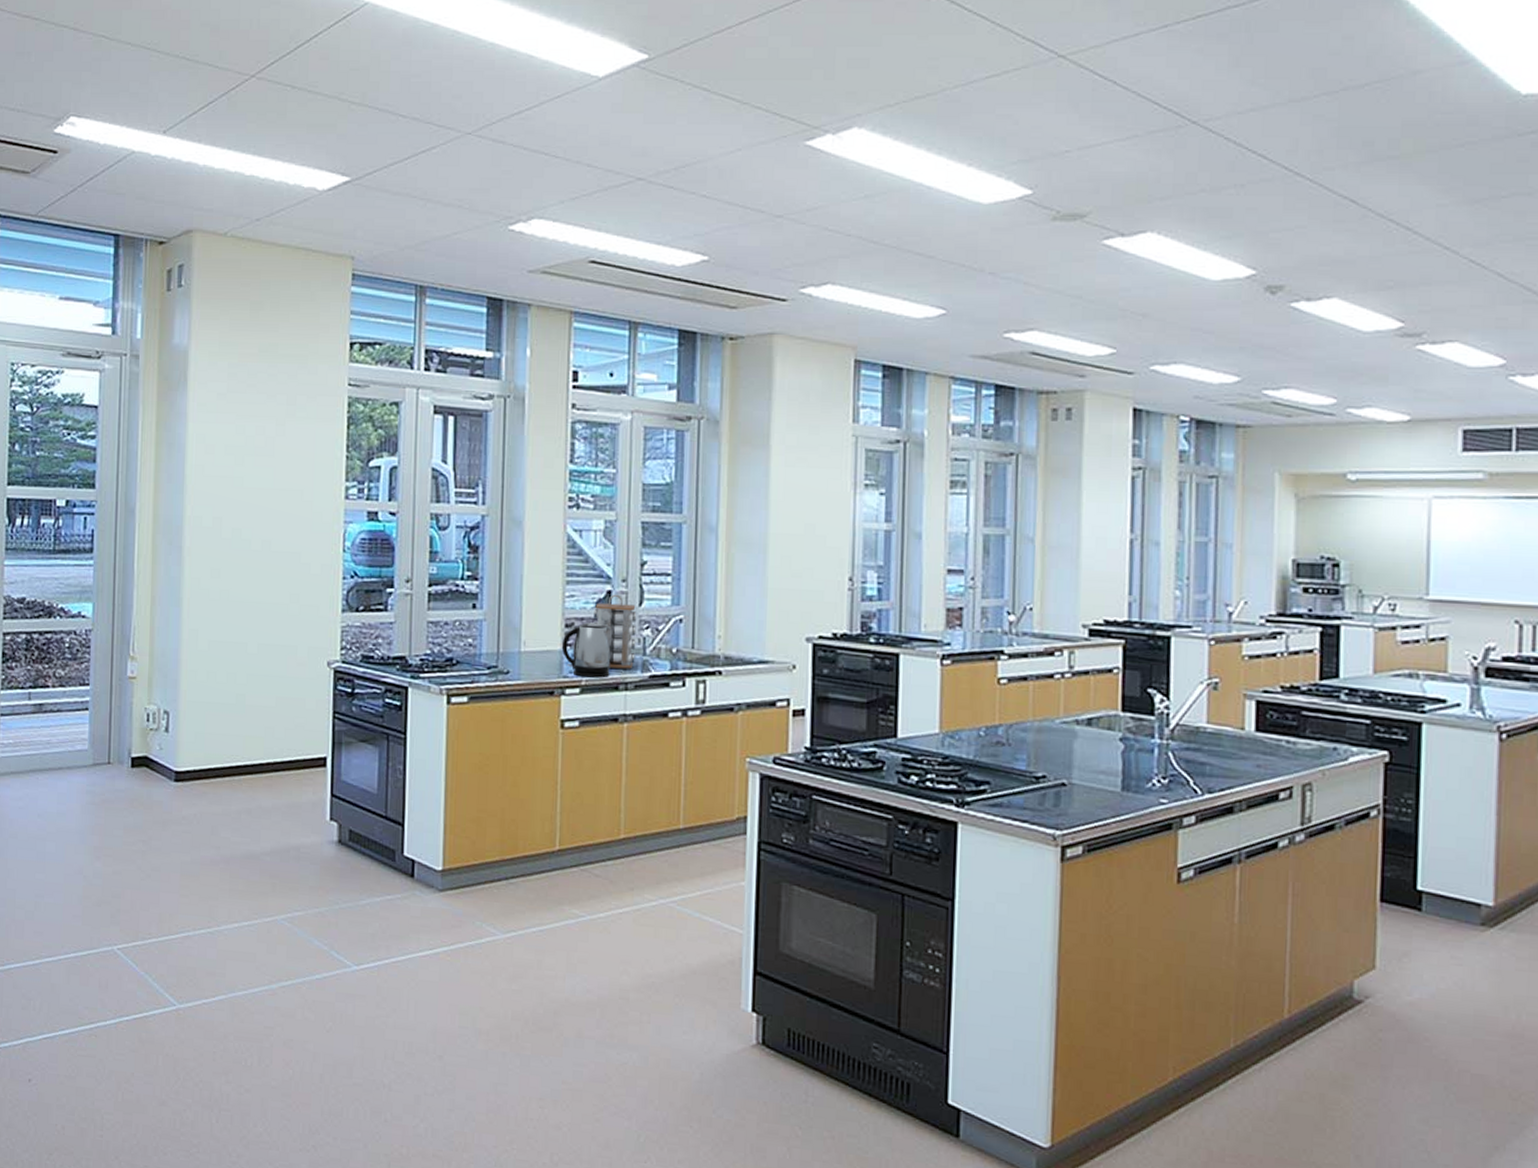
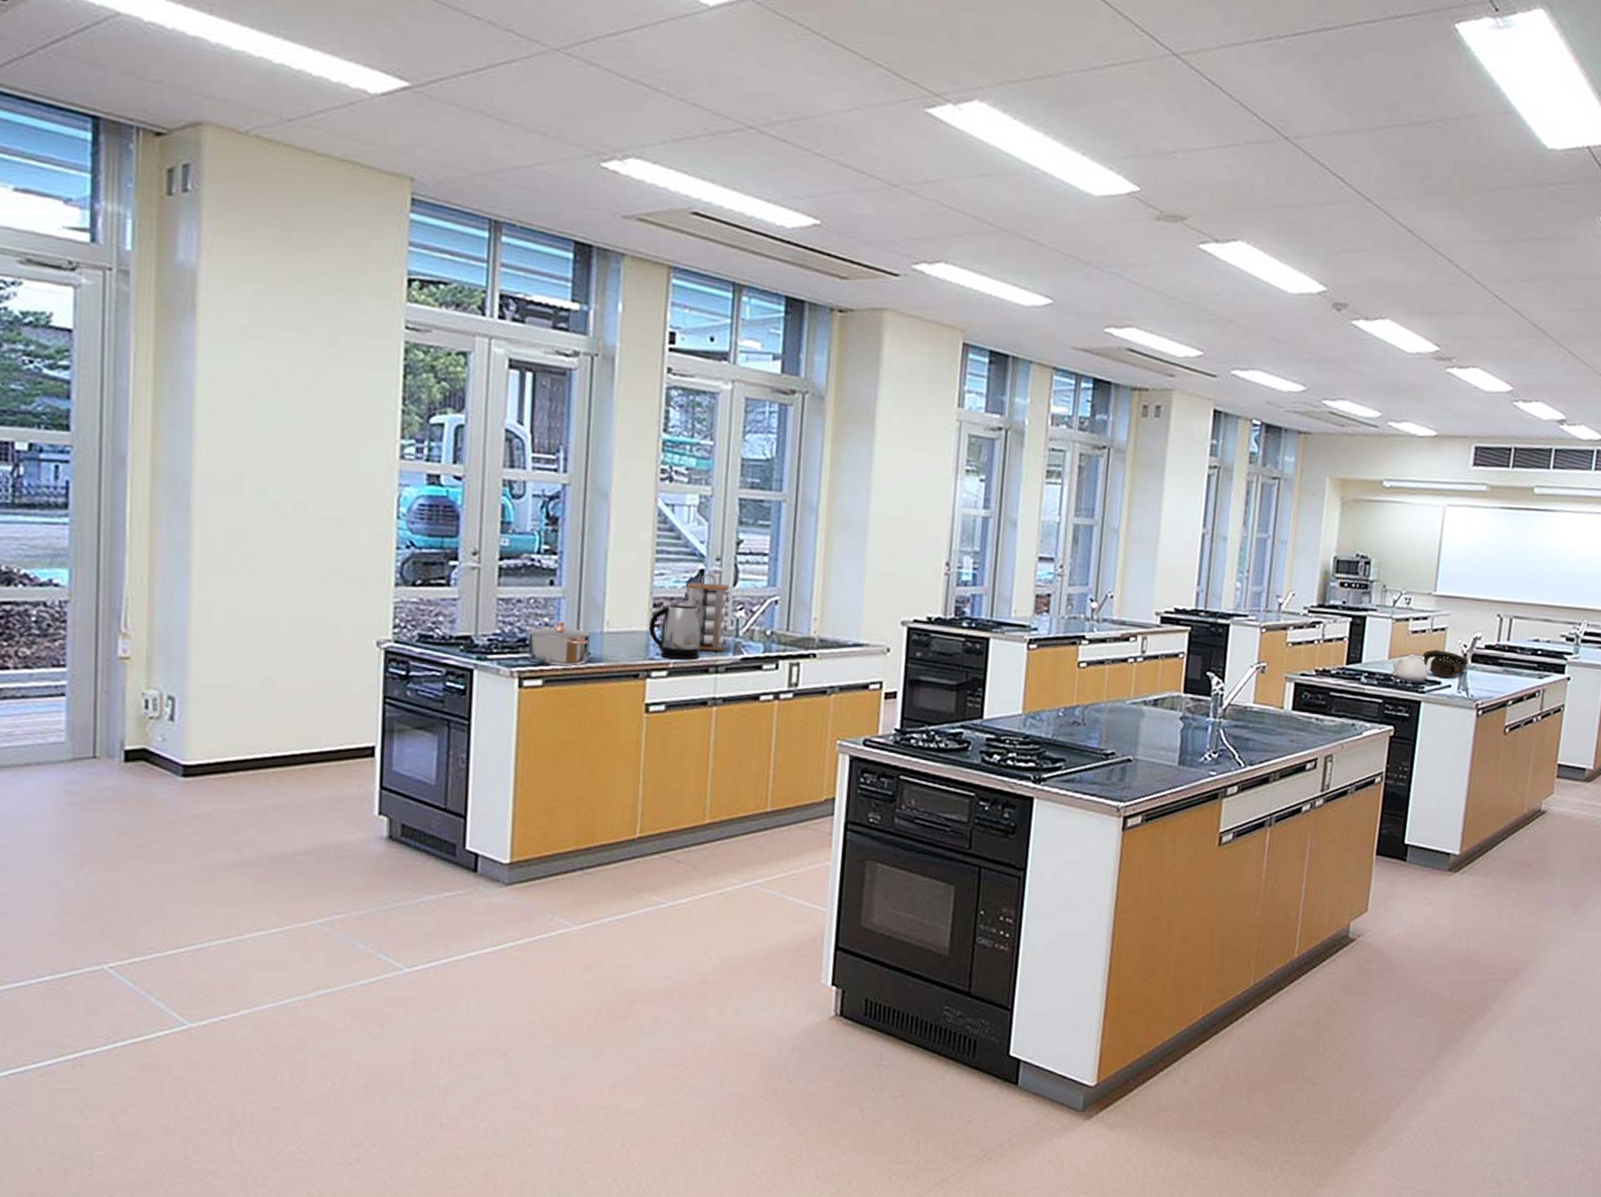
cooking pot: none [454,641,511,684] -> present [527,620,592,667]
teapot: none [1378,668,1435,700] -> present [1391,654,1435,682]
colander: none [1419,662,1482,697] -> present [1423,650,1469,679]

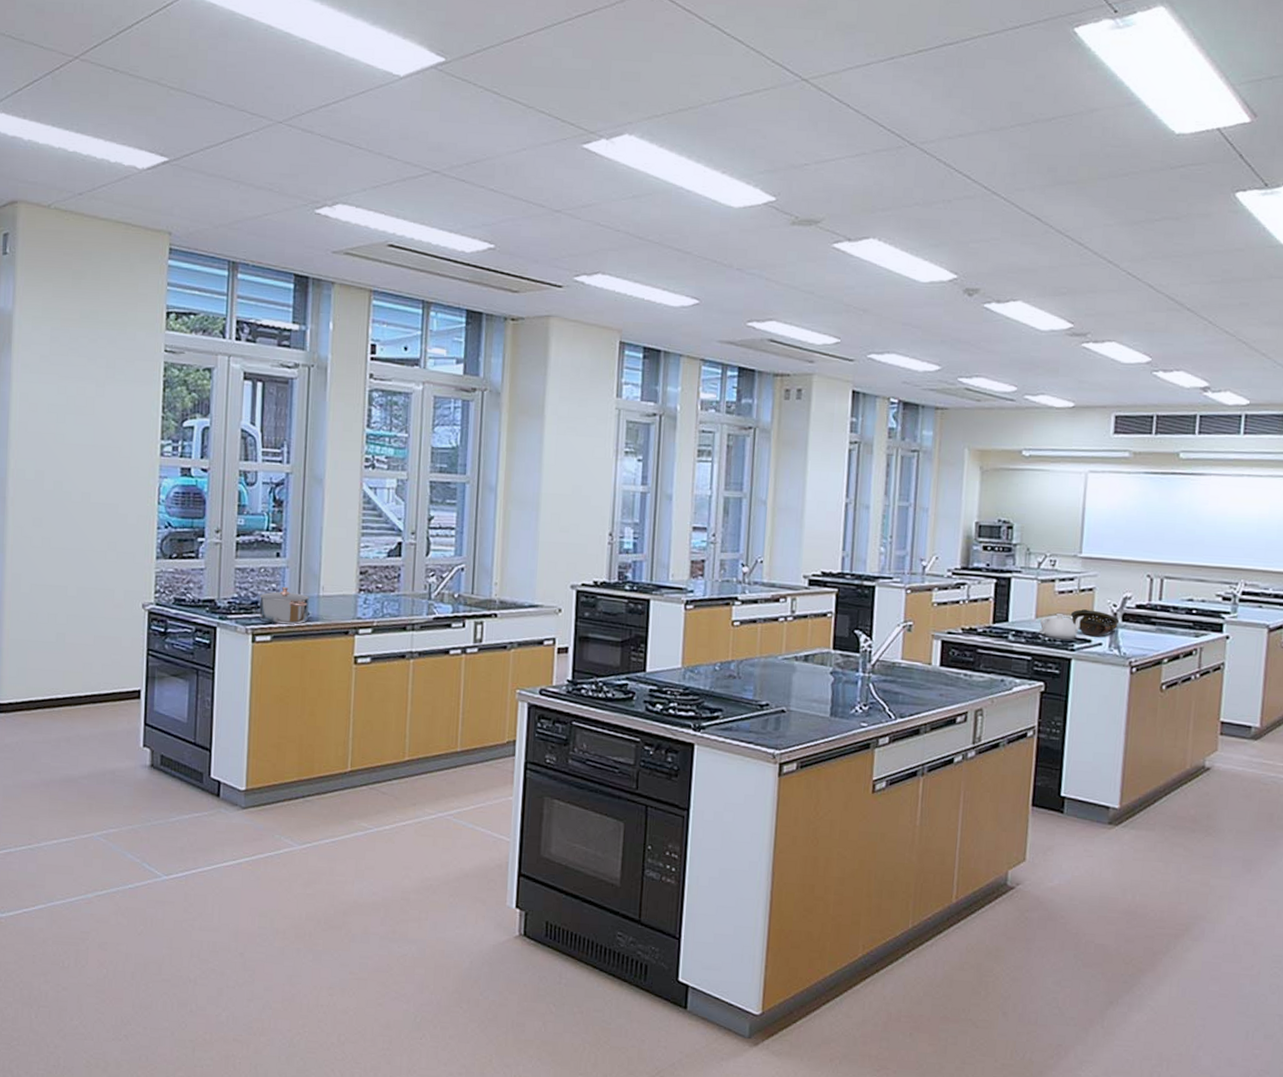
kettle: present [648,602,705,662] -> none [356,570,403,621]
spice rack: present [684,573,731,652] -> none [385,545,424,613]

